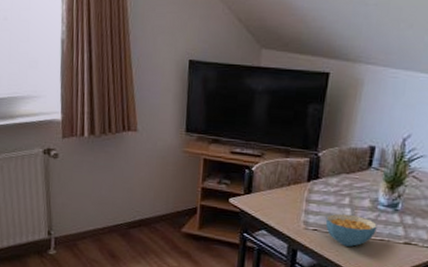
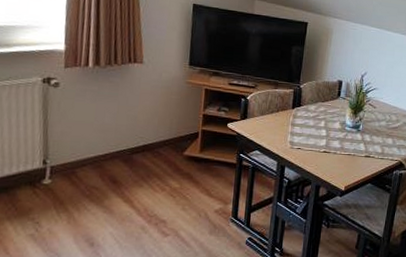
cereal bowl: present [325,213,377,247] -> none [307,134,346,161]

